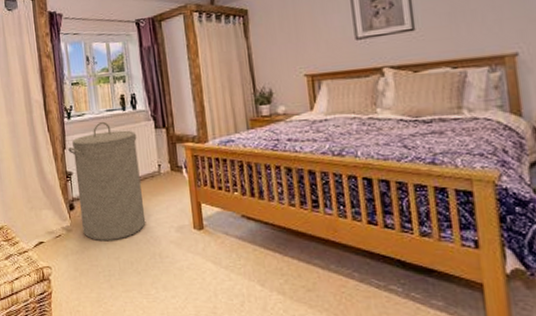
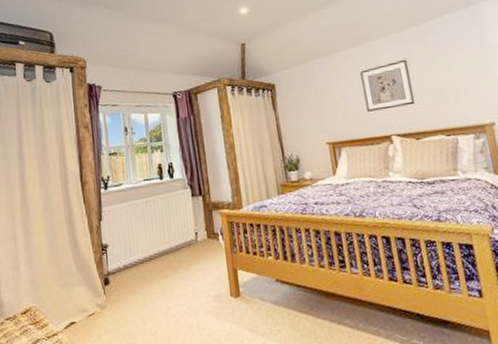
laundry hamper: present [68,121,146,241] -> none [104,191,183,316]

